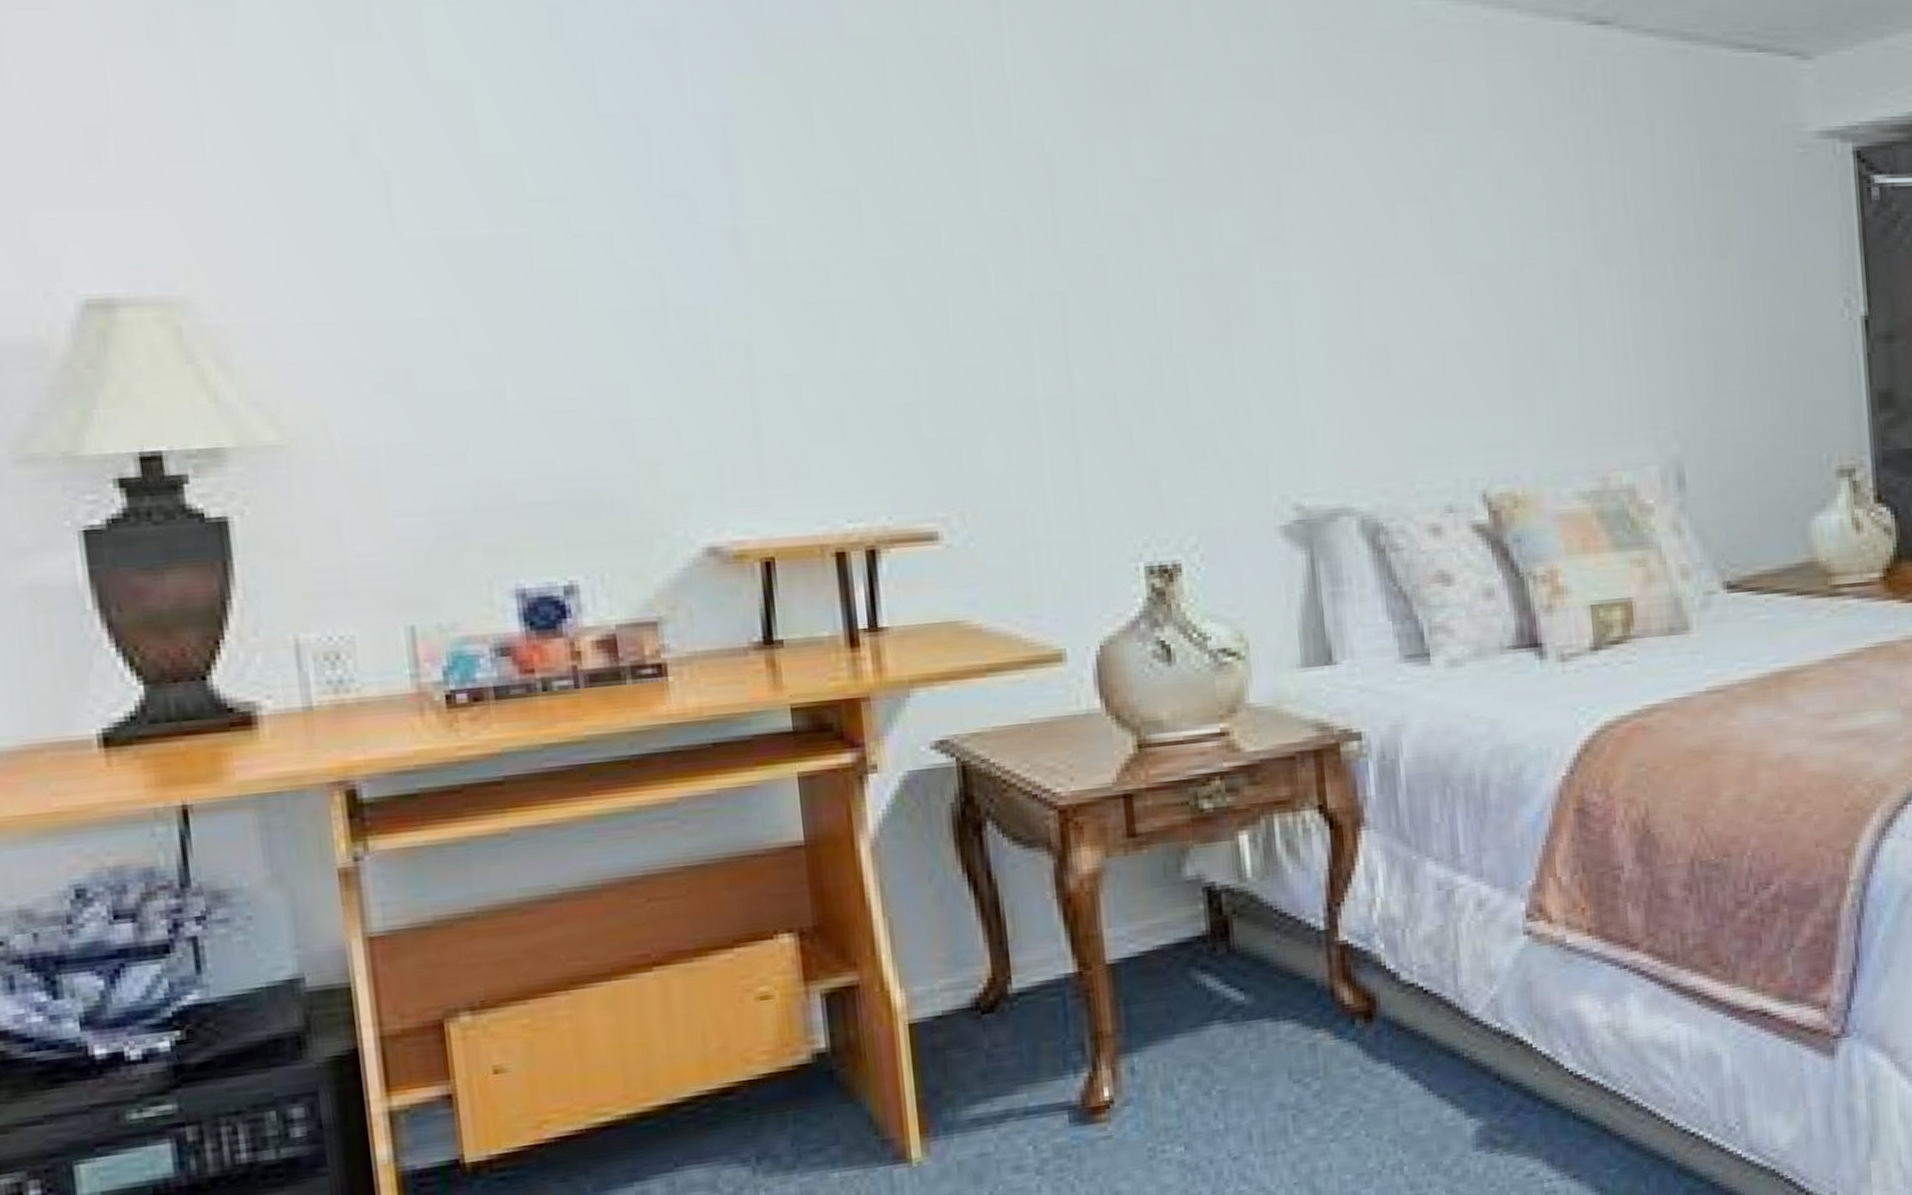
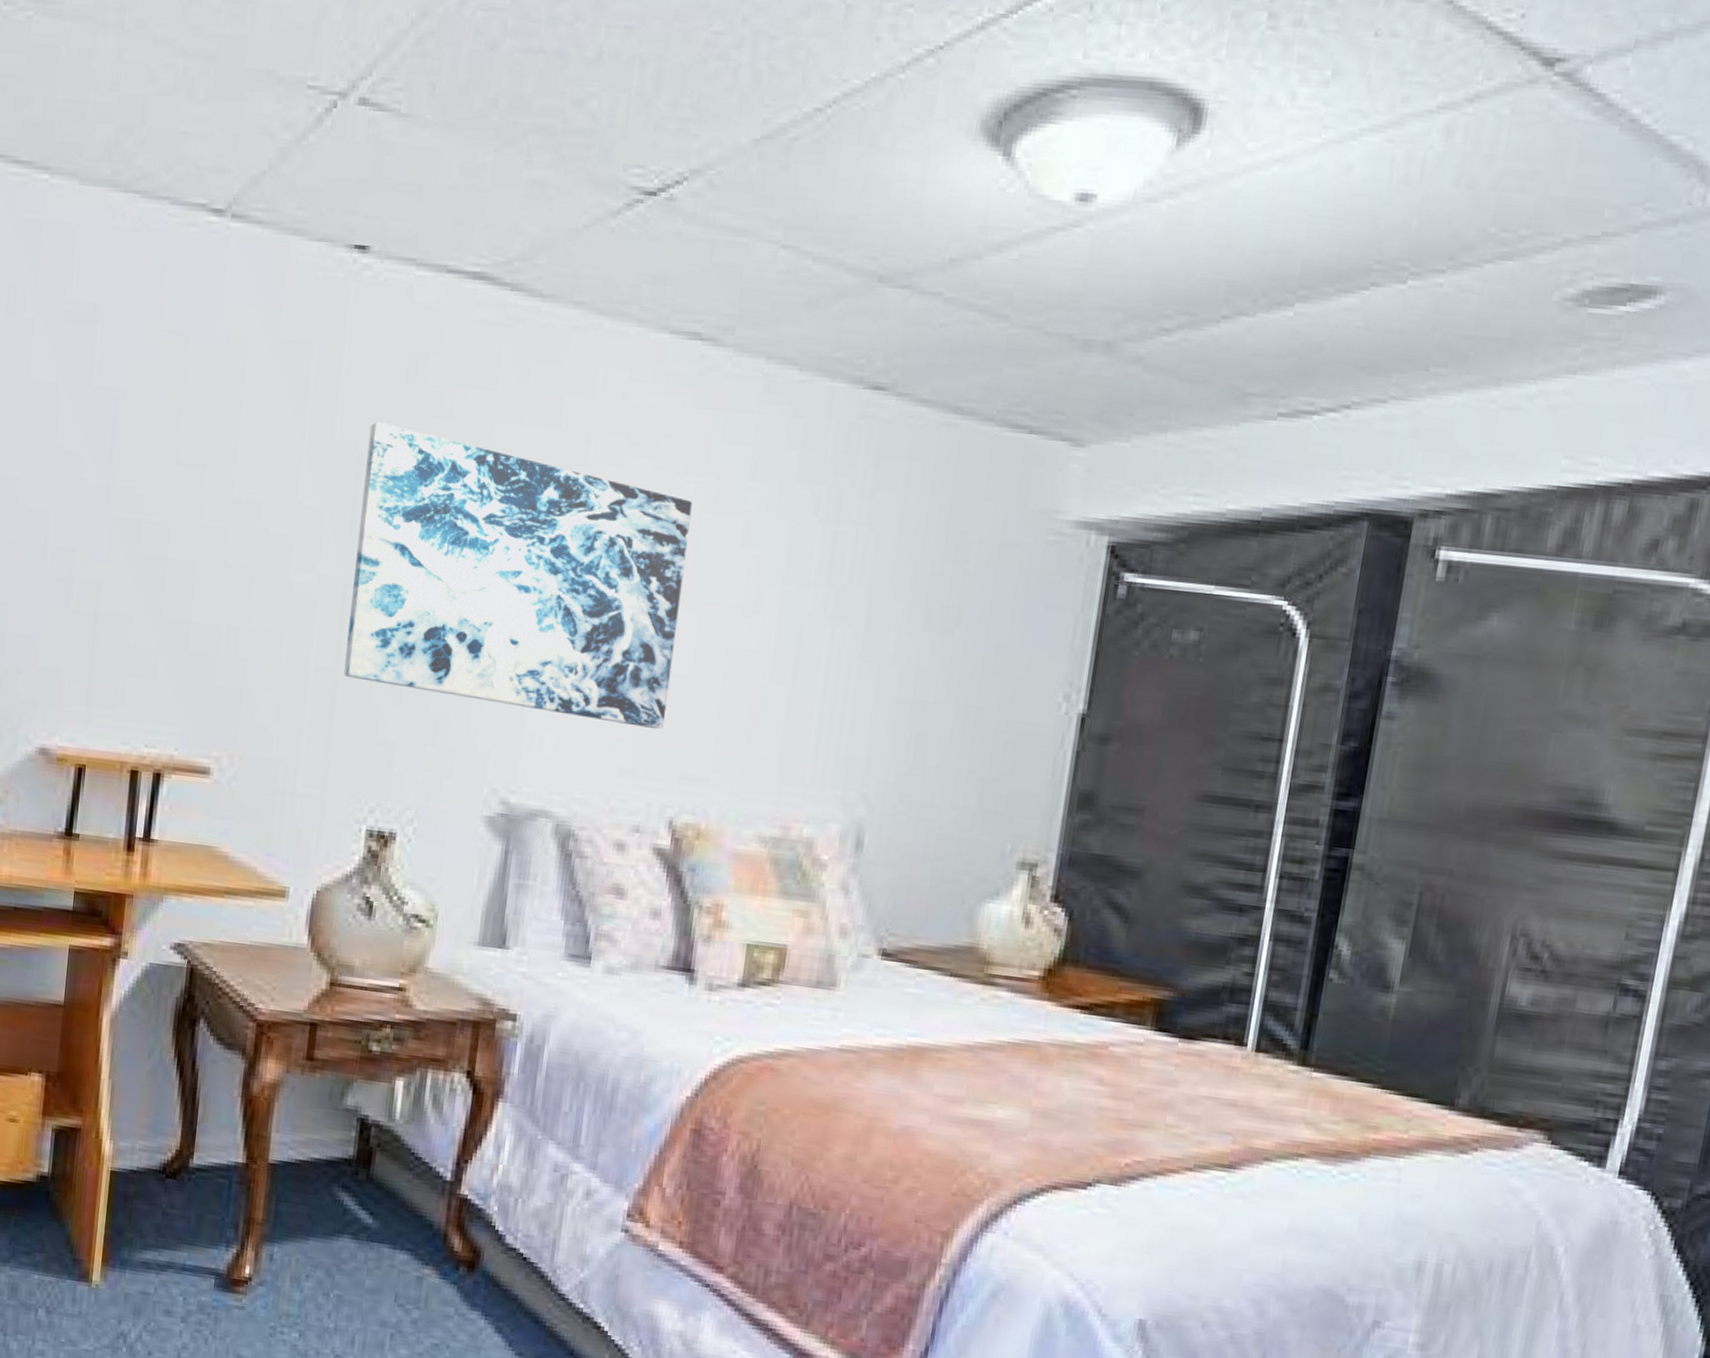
wall art: none [1054,114,1456,403] -> present [344,421,693,729]

